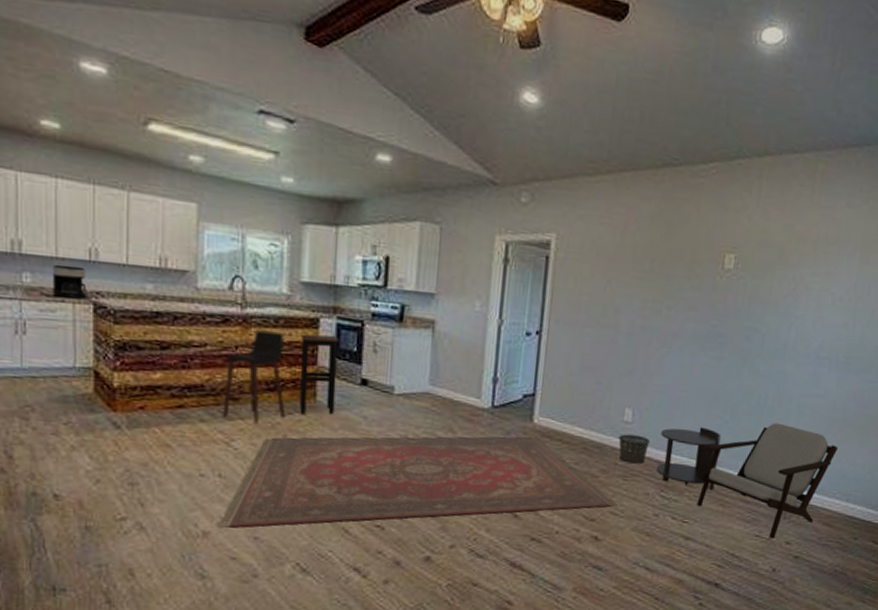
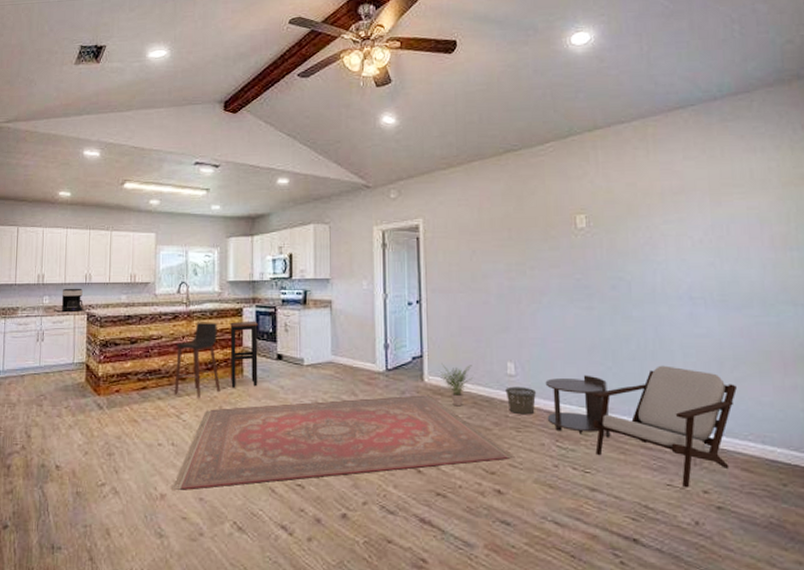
potted plant: none [552,404,588,452] -> present [440,363,474,407]

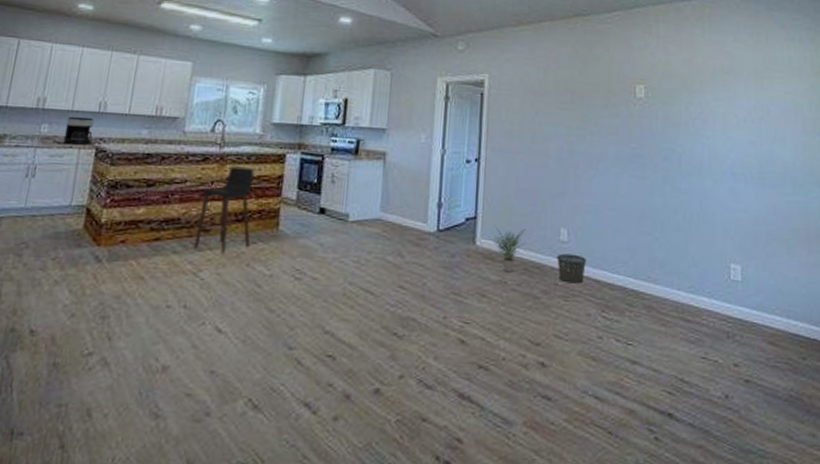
area rug: present [172,395,515,490] -> none [177,259,561,361]
bar stool: present [230,321,258,388] -> none [263,168,302,243]
side table: present [545,375,611,438] -> none [595,244,655,310]
armchair: present [592,365,737,488] -> none [638,238,768,361]

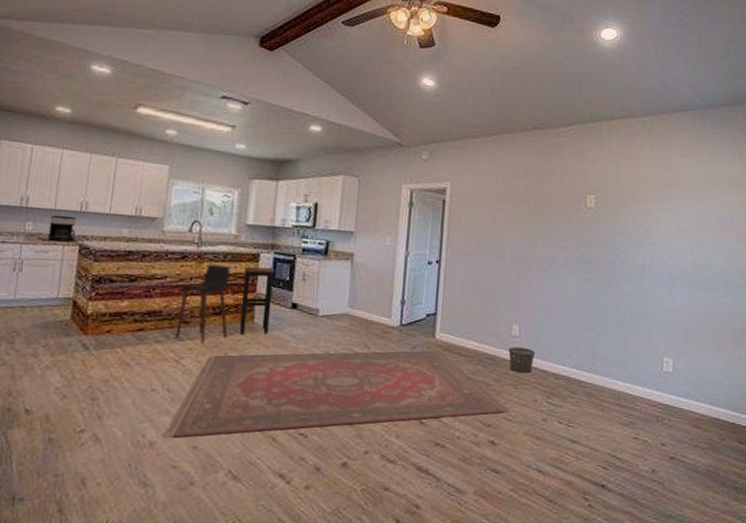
area rug: none [177,259,561,361] -> present [162,350,510,438]
bar stool: none [263,168,302,243] -> present [239,267,275,335]
potted plant: present [493,226,527,273] -> none [451,322,482,363]

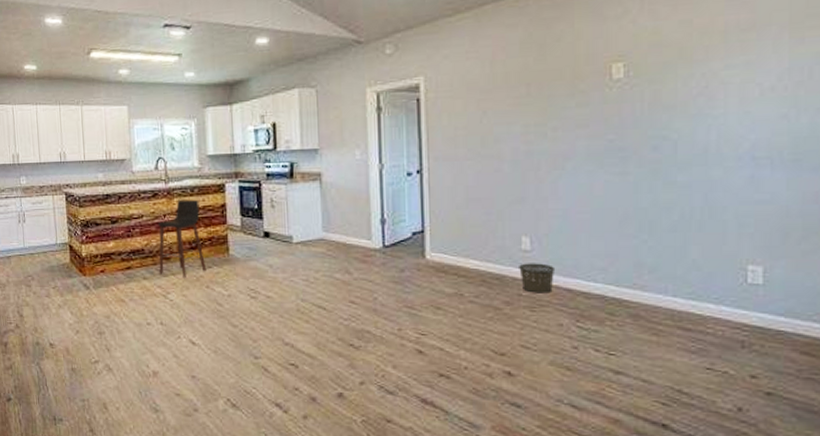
coffee maker: present [37,215,85,243] -> none [31,167,69,193]
area rug: present [162,350,510,438] -> none [163,273,528,368]
bar stool: present [239,267,275,335] -> none [212,197,245,267]

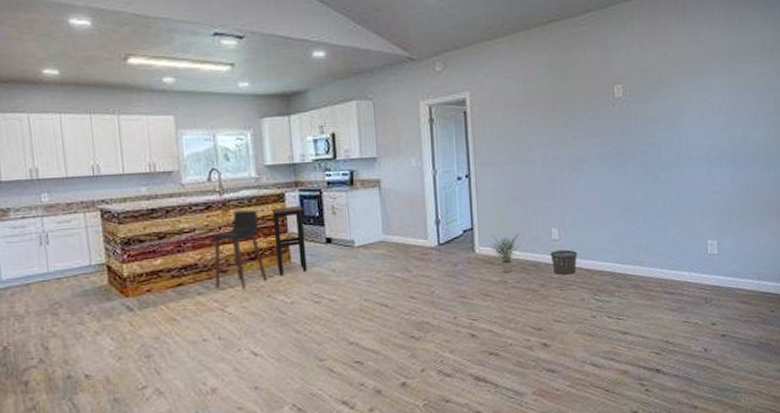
bar stool: none [212,197,245,267] -> present [272,205,307,276]
potted plant: none [444,239,483,285] -> present [490,233,522,273]

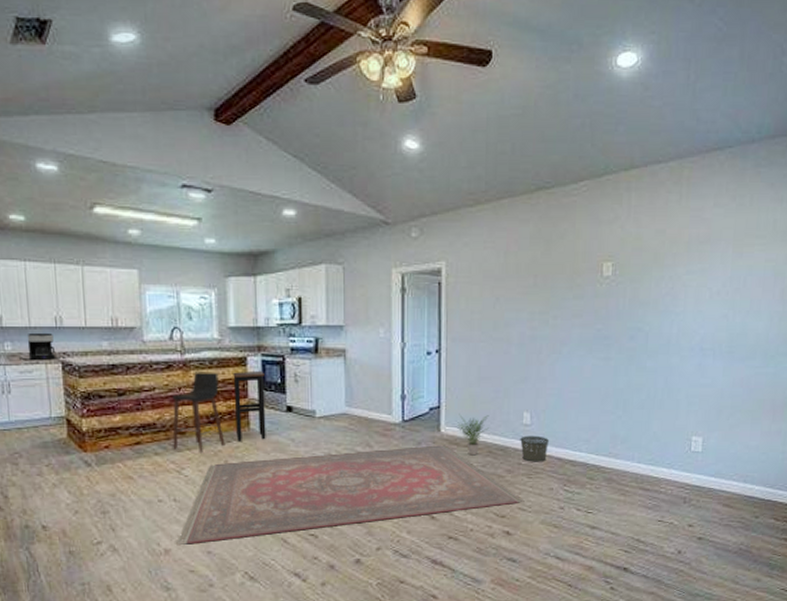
coffee maker: none [55,181,105,211] -> present [18,332,67,361]
area rug: none [223,265,559,383] -> present [176,445,525,545]

